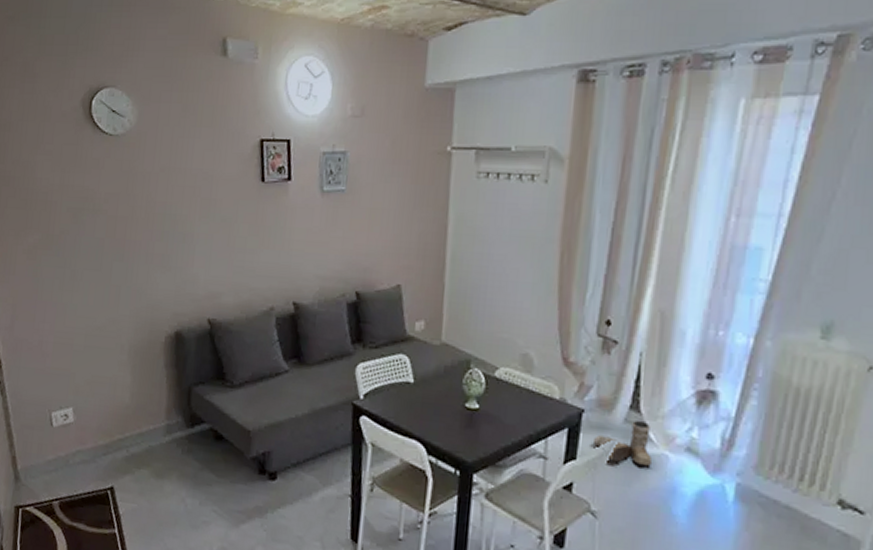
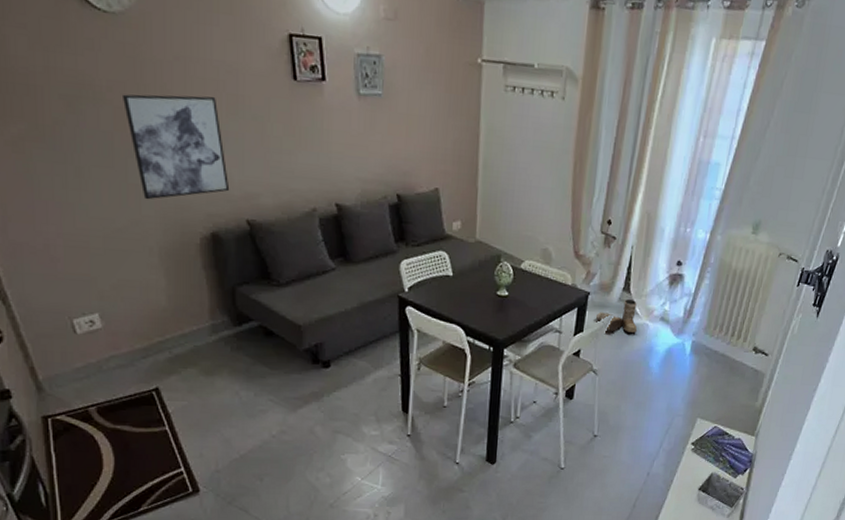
wall art: none [115,202,196,300] -> present [121,94,230,200]

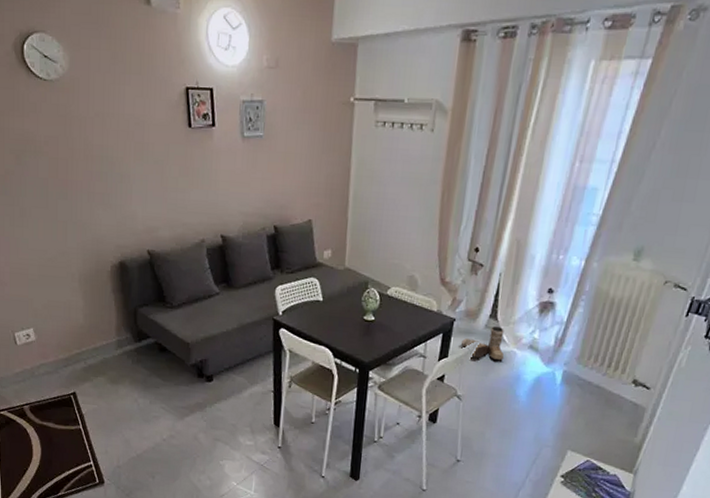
wall art: present [121,94,230,200] -> none [55,145,135,234]

